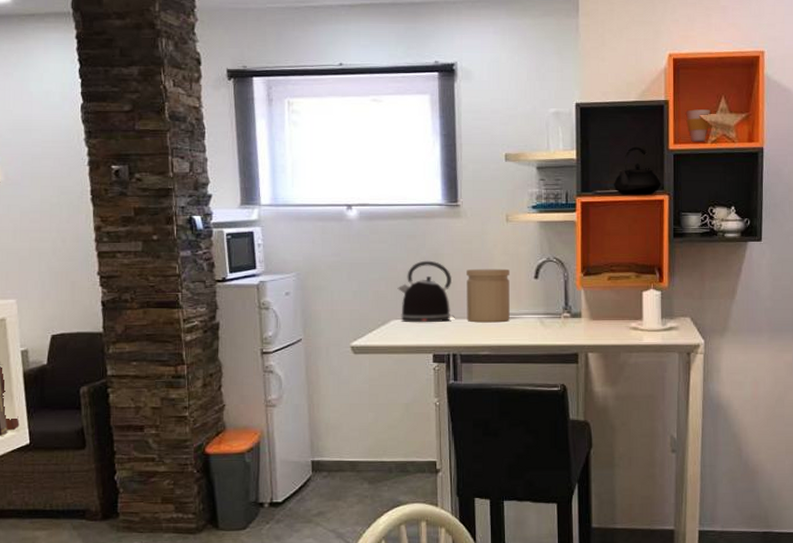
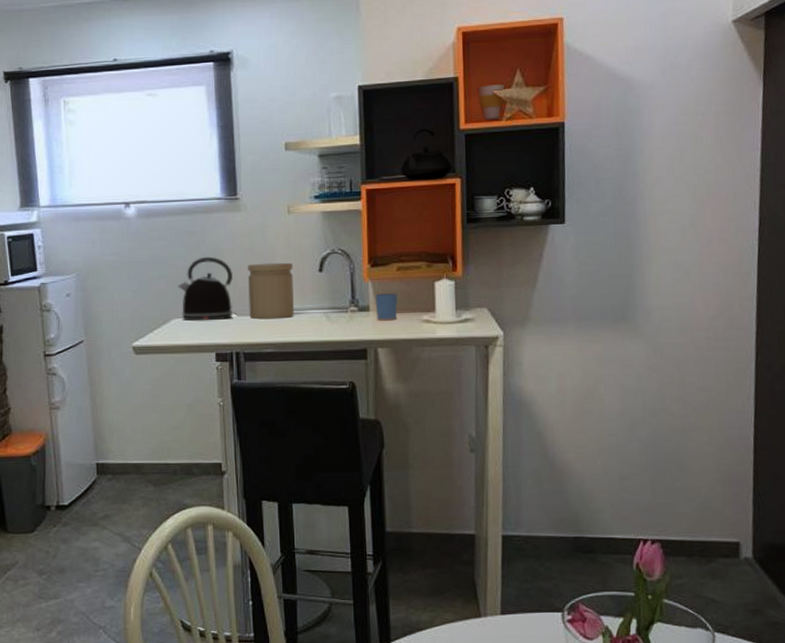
mug: none [587,301,608,327] -> present [375,293,398,321]

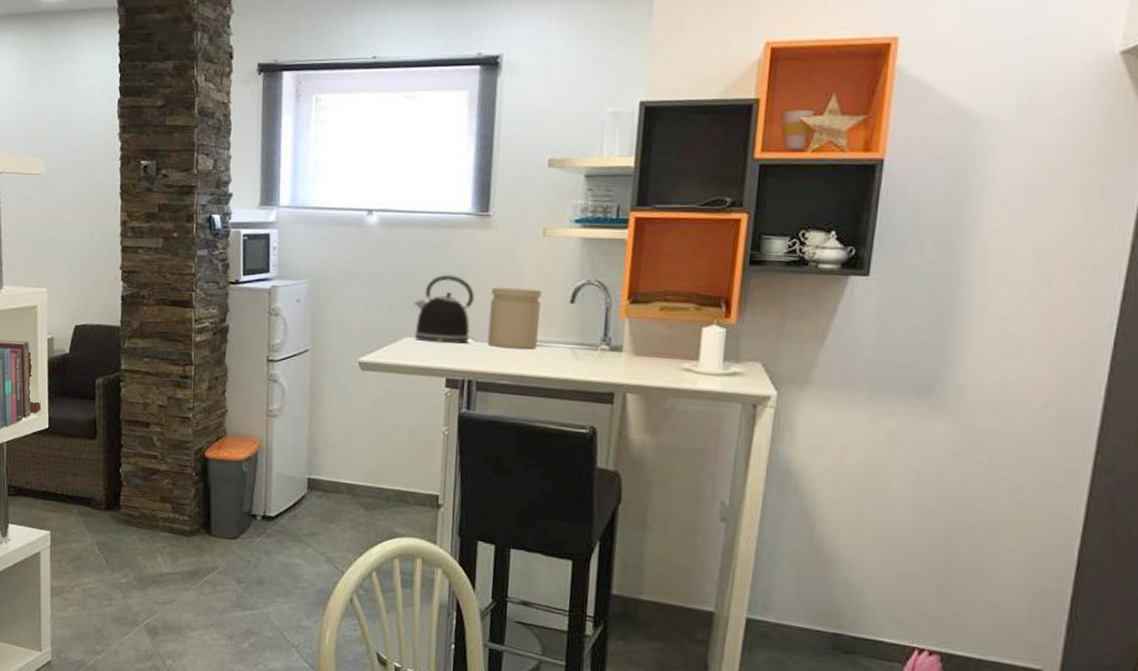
mug: present [375,293,398,321] -> none [630,333,657,365]
teapot: present [401,128,451,181] -> none [678,154,739,213]

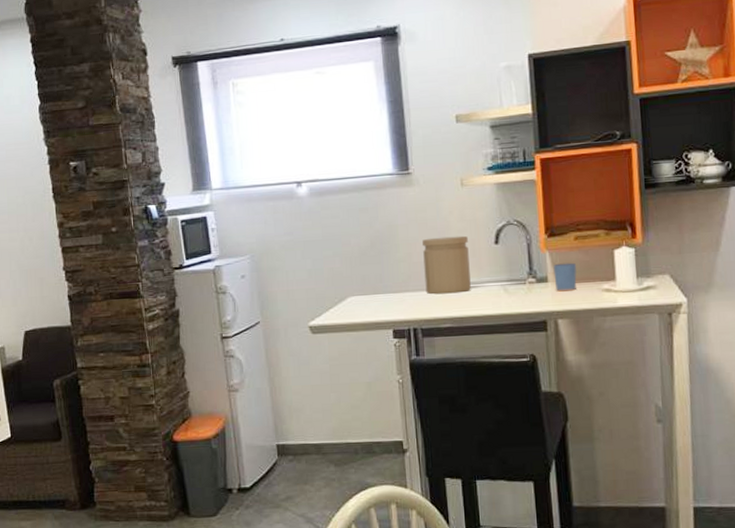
kettle: present [413,274,474,344] -> none [352,232,413,299]
mug: none [630,333,657,365] -> present [553,262,577,292]
cup: present [780,110,817,151] -> none [651,46,680,84]

